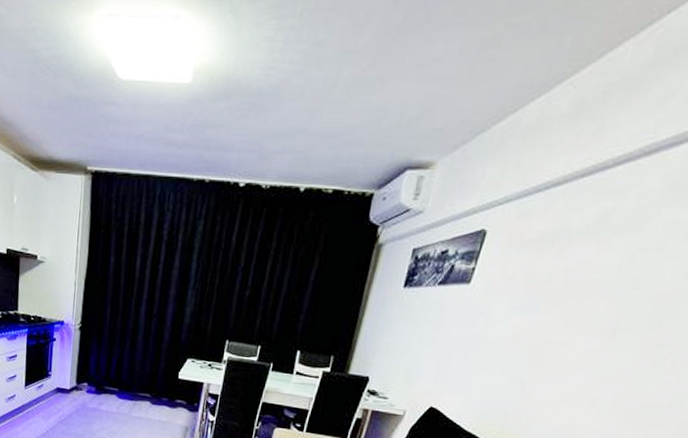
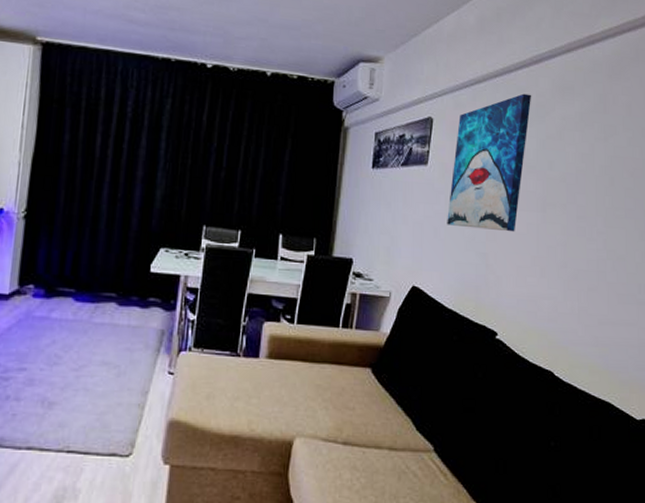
wall art: none [482,195,631,359] -> present [447,93,532,232]

